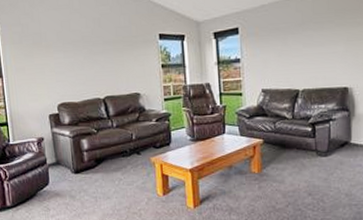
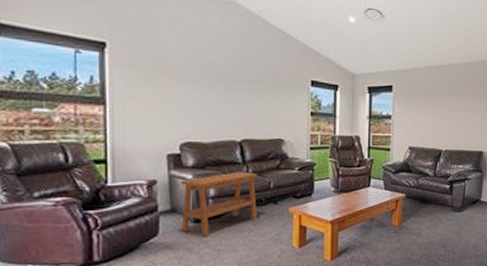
side table: none [61,126,124,186] -> present [181,172,257,238]

